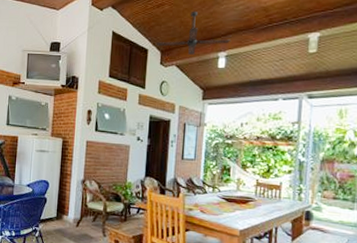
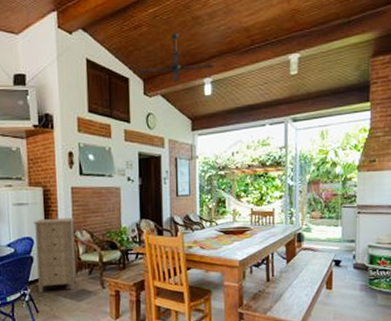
storage cabinet: none [48,165,86,233] -> present [33,217,77,293]

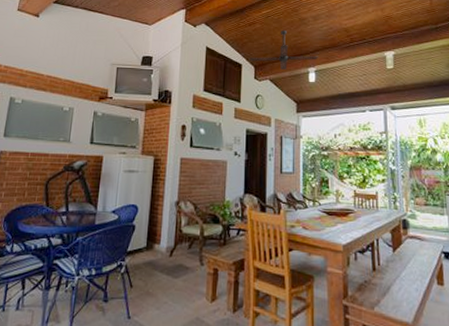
storage cabinet: present [33,217,77,293] -> none [136,187,181,265]

